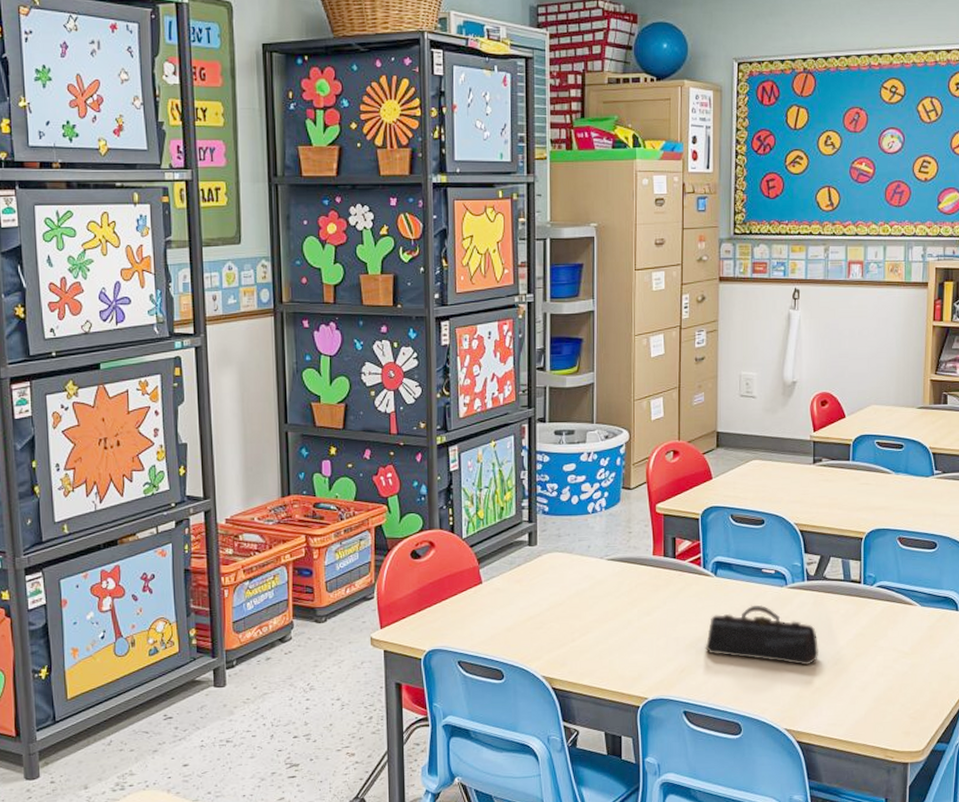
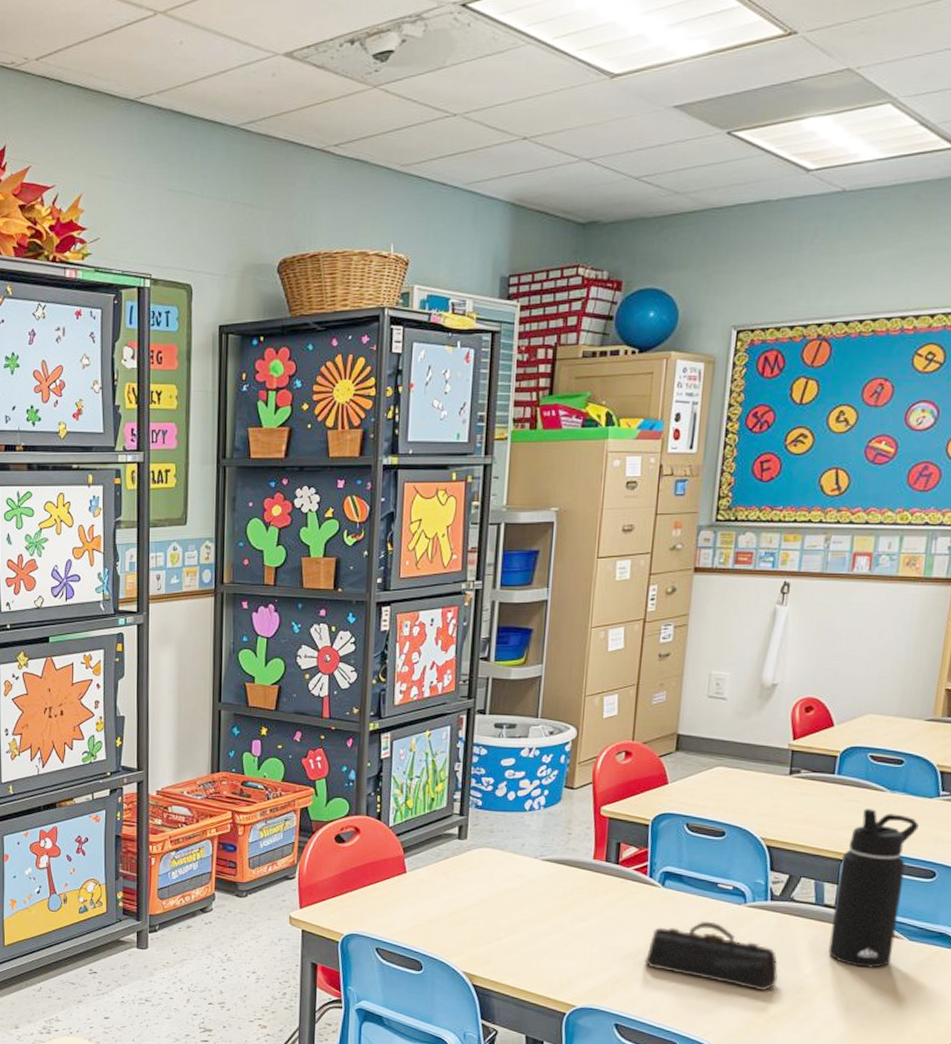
water bottle: none [858,490,920,635] -> present [828,809,919,968]

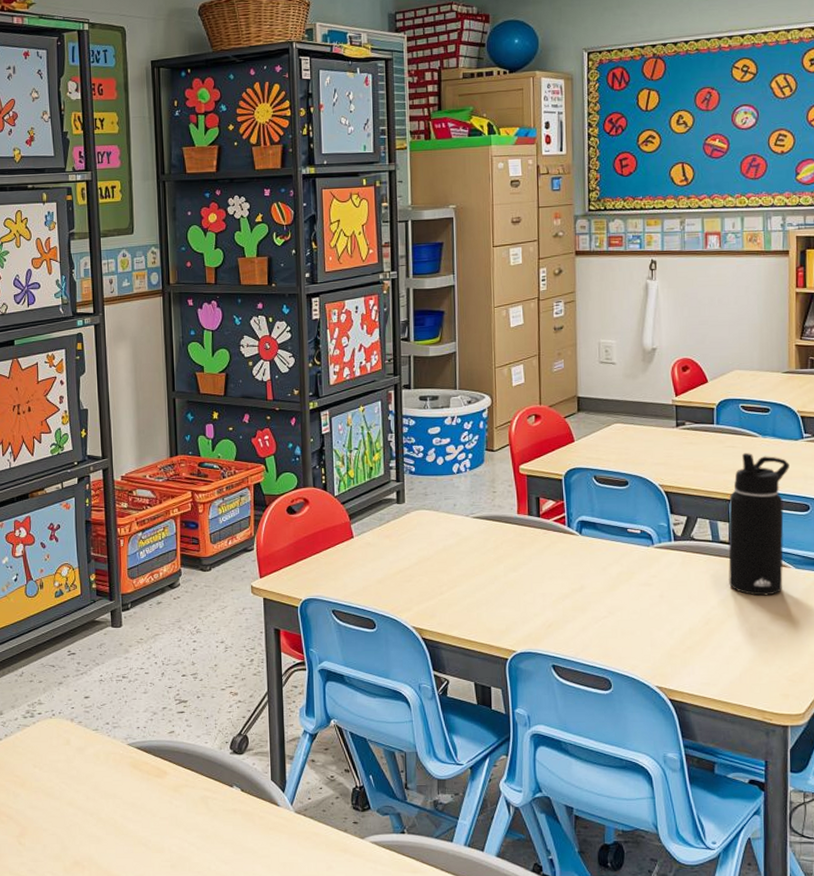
pencil case: present [644,921,779,991] -> none [572,563,689,624]

